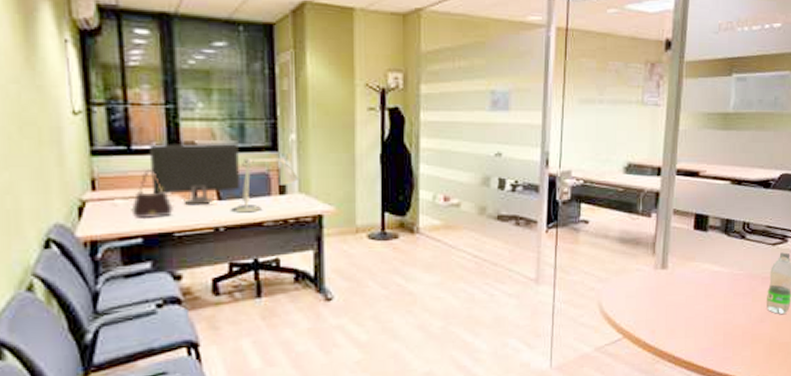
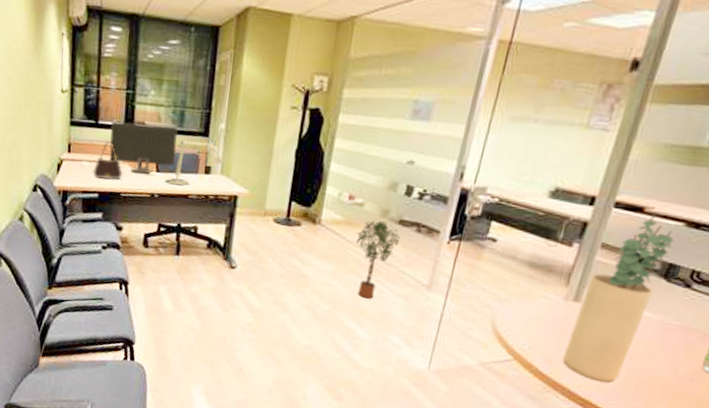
potted tree: none [457,219,502,305] -> present [356,220,401,299]
vase: none [663,174,725,341] -> present [562,211,674,382]

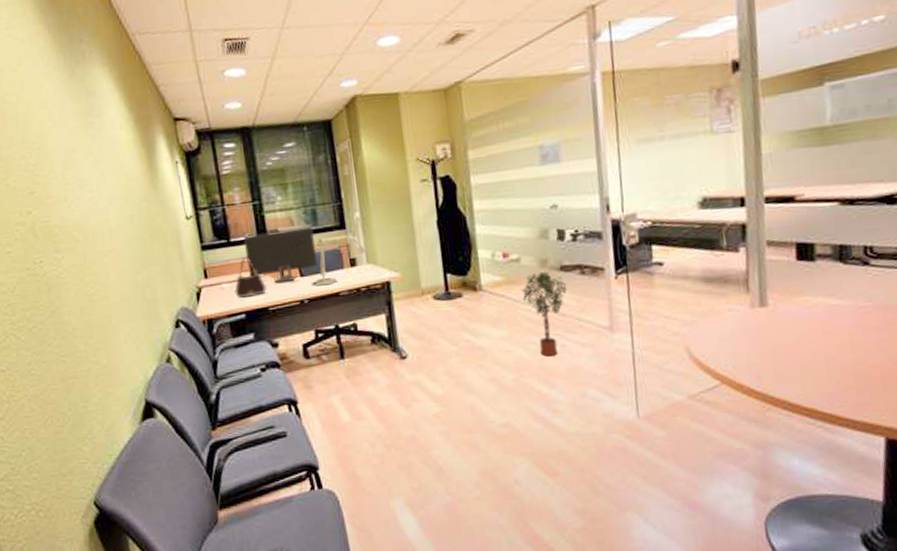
vase: present [562,211,674,382] -> none [768,197,835,385]

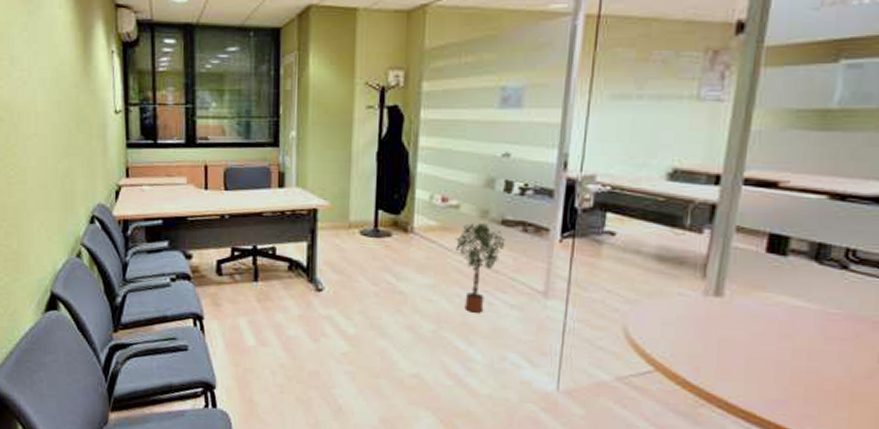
handbag: present [234,256,267,299] -> none [155,160,188,204]
computer monitor: present [243,227,318,284] -> none [170,138,246,194]
desk lamp: present [311,233,366,287] -> none [234,152,296,203]

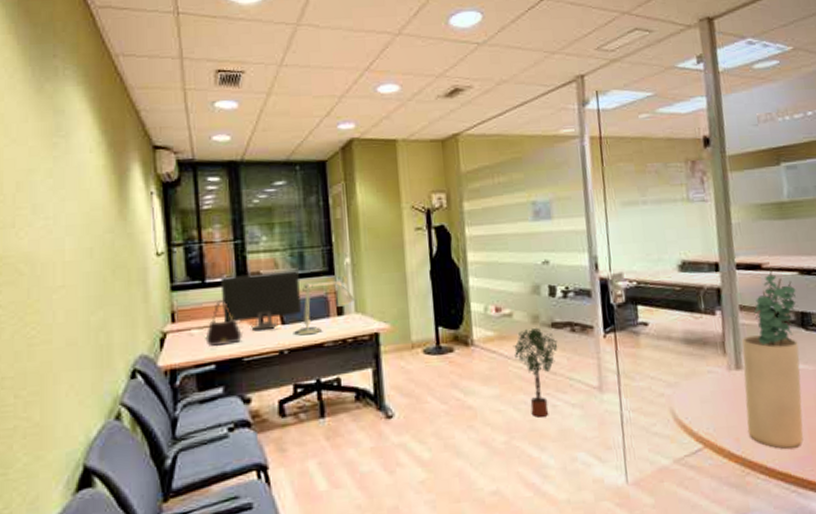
handbag: none [155,160,188,204] -> present [205,299,242,347]
computer monitor: none [170,138,246,194] -> present [220,271,302,331]
desk lamp: none [234,152,296,203] -> present [293,280,354,336]
vase: none [712,185,819,389] -> present [742,266,804,449]

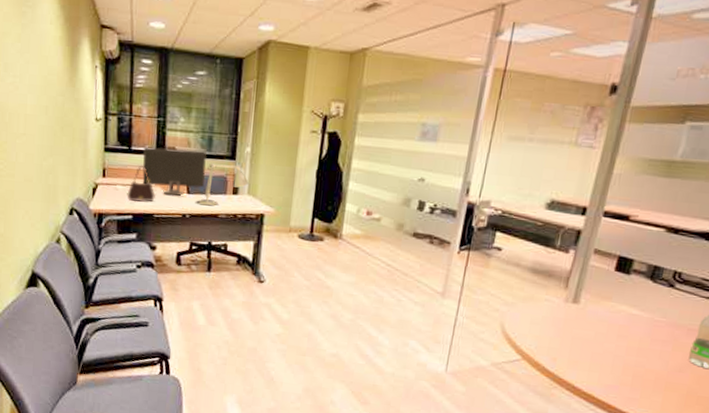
potted tree: present [512,327,558,417] -> none [375,233,415,307]
vase: present [742,266,804,449] -> none [566,219,657,377]

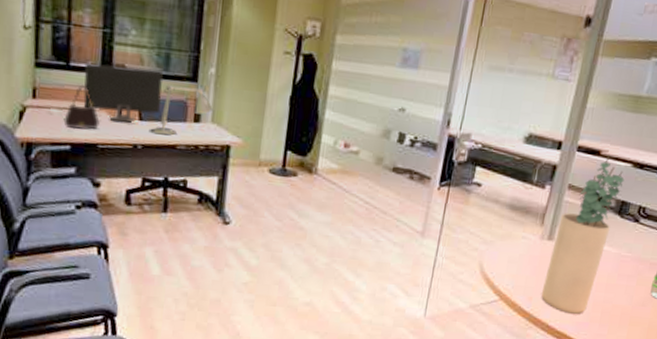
vase: none [566,219,657,377] -> present [541,154,625,314]

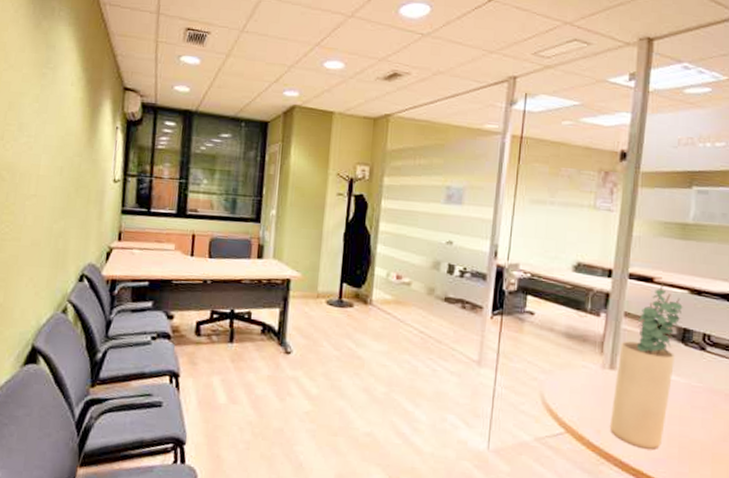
handbag: present [63,84,100,130] -> none [143,228,175,268]
computer monitor: present [83,64,164,123] -> none [161,210,231,261]
desk lamp: present [148,84,213,136] -> none [217,225,274,271]

